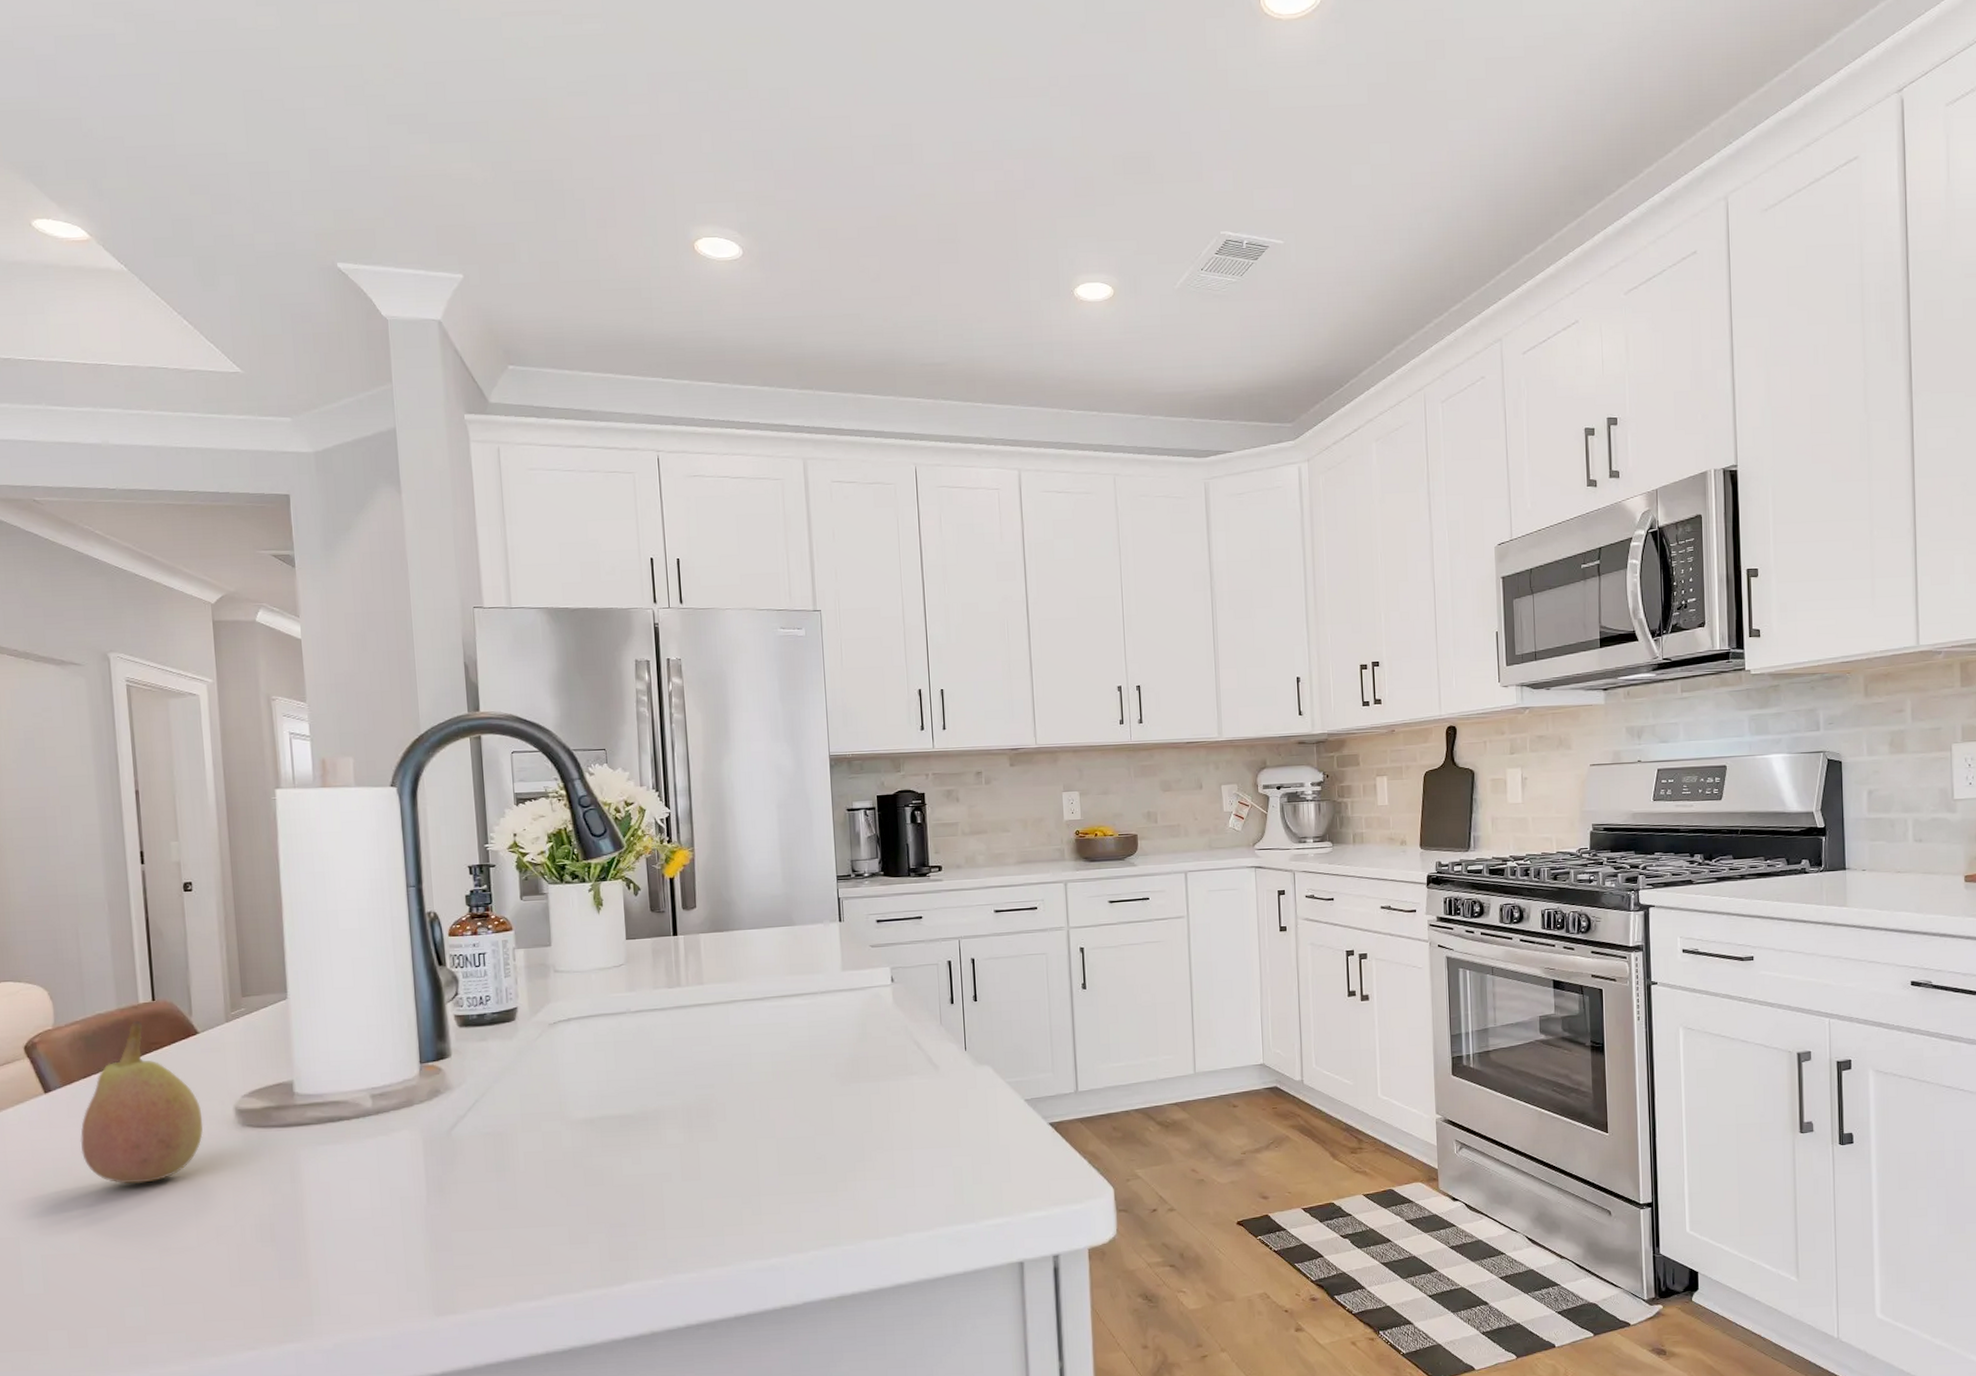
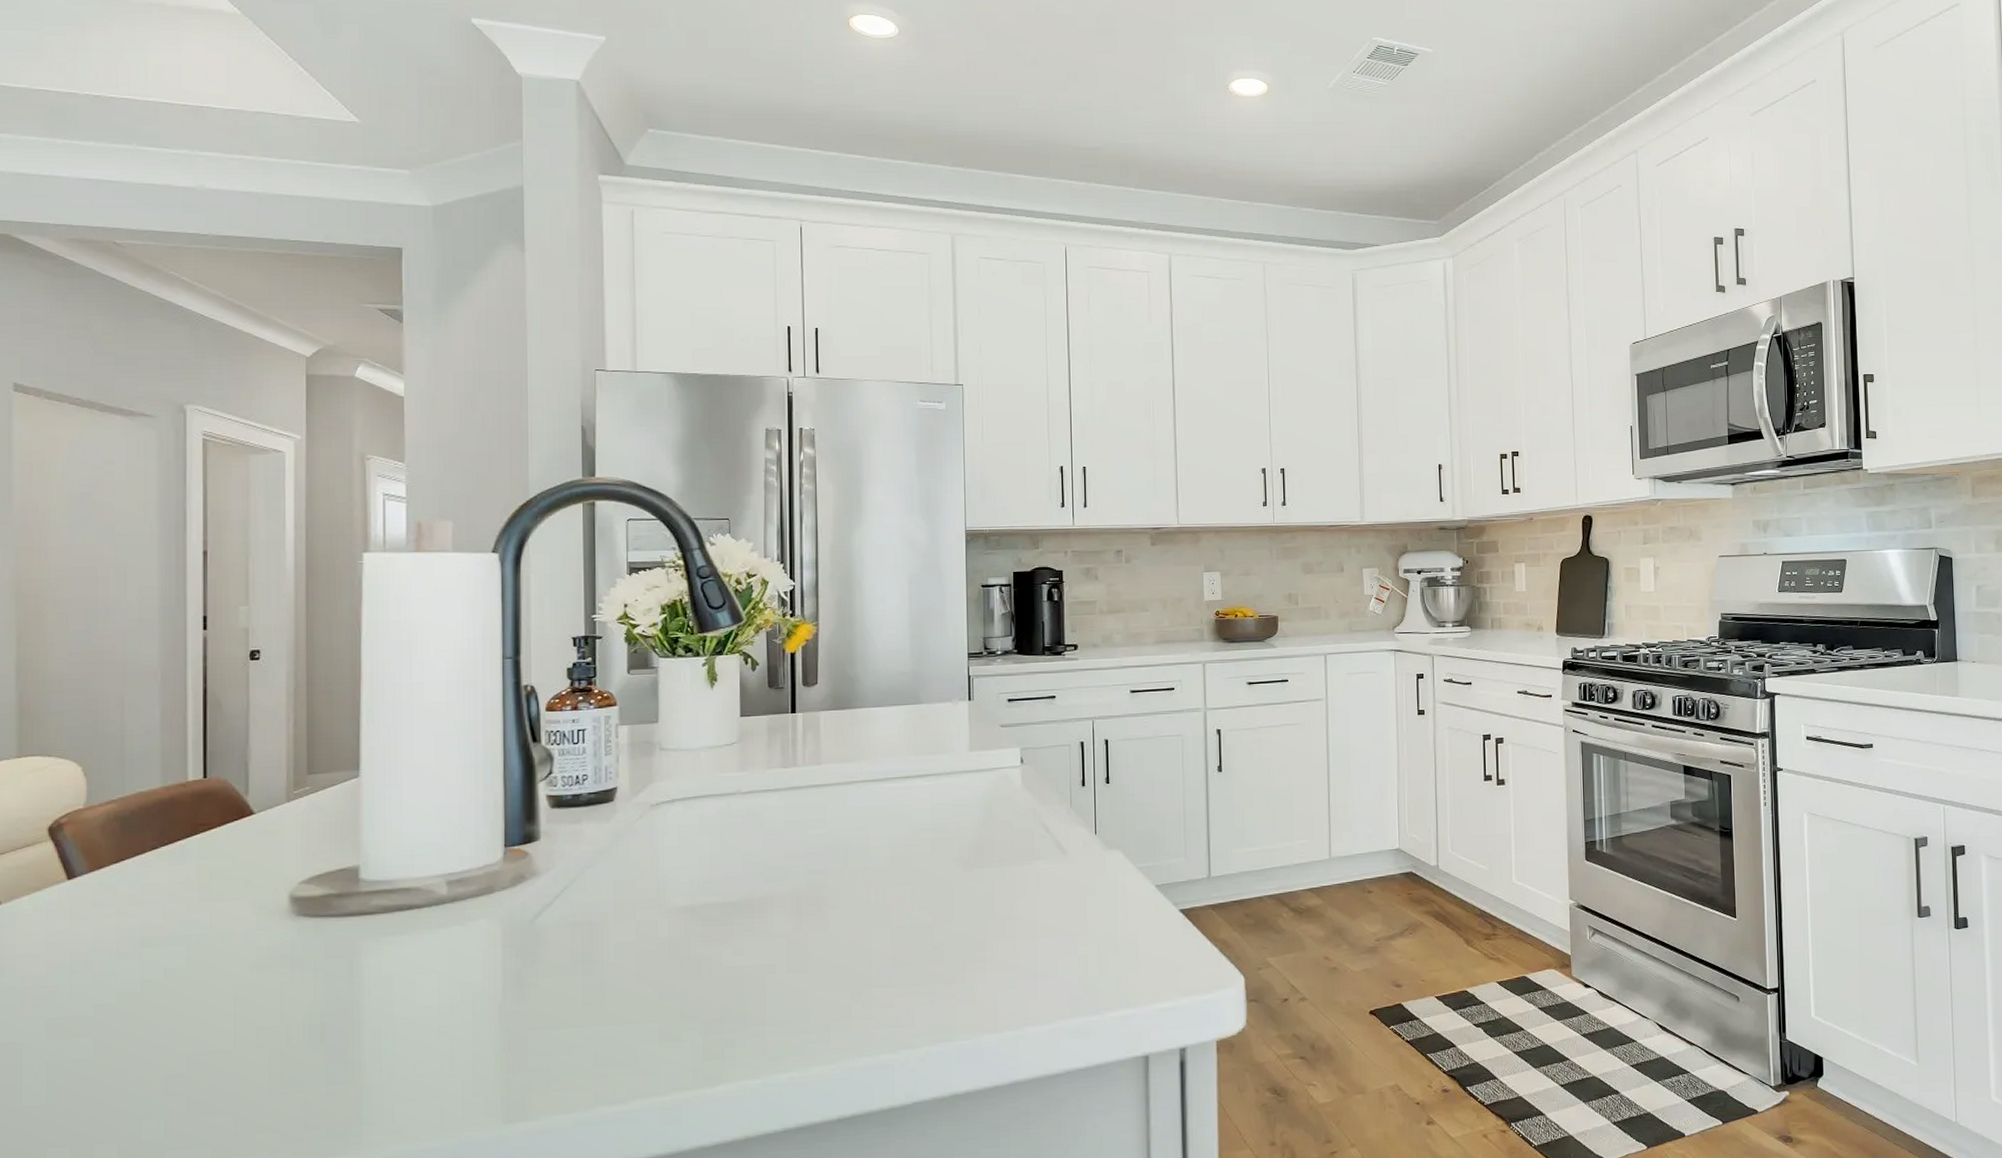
fruit: present [80,1021,203,1184] -> none [105,800,252,981]

